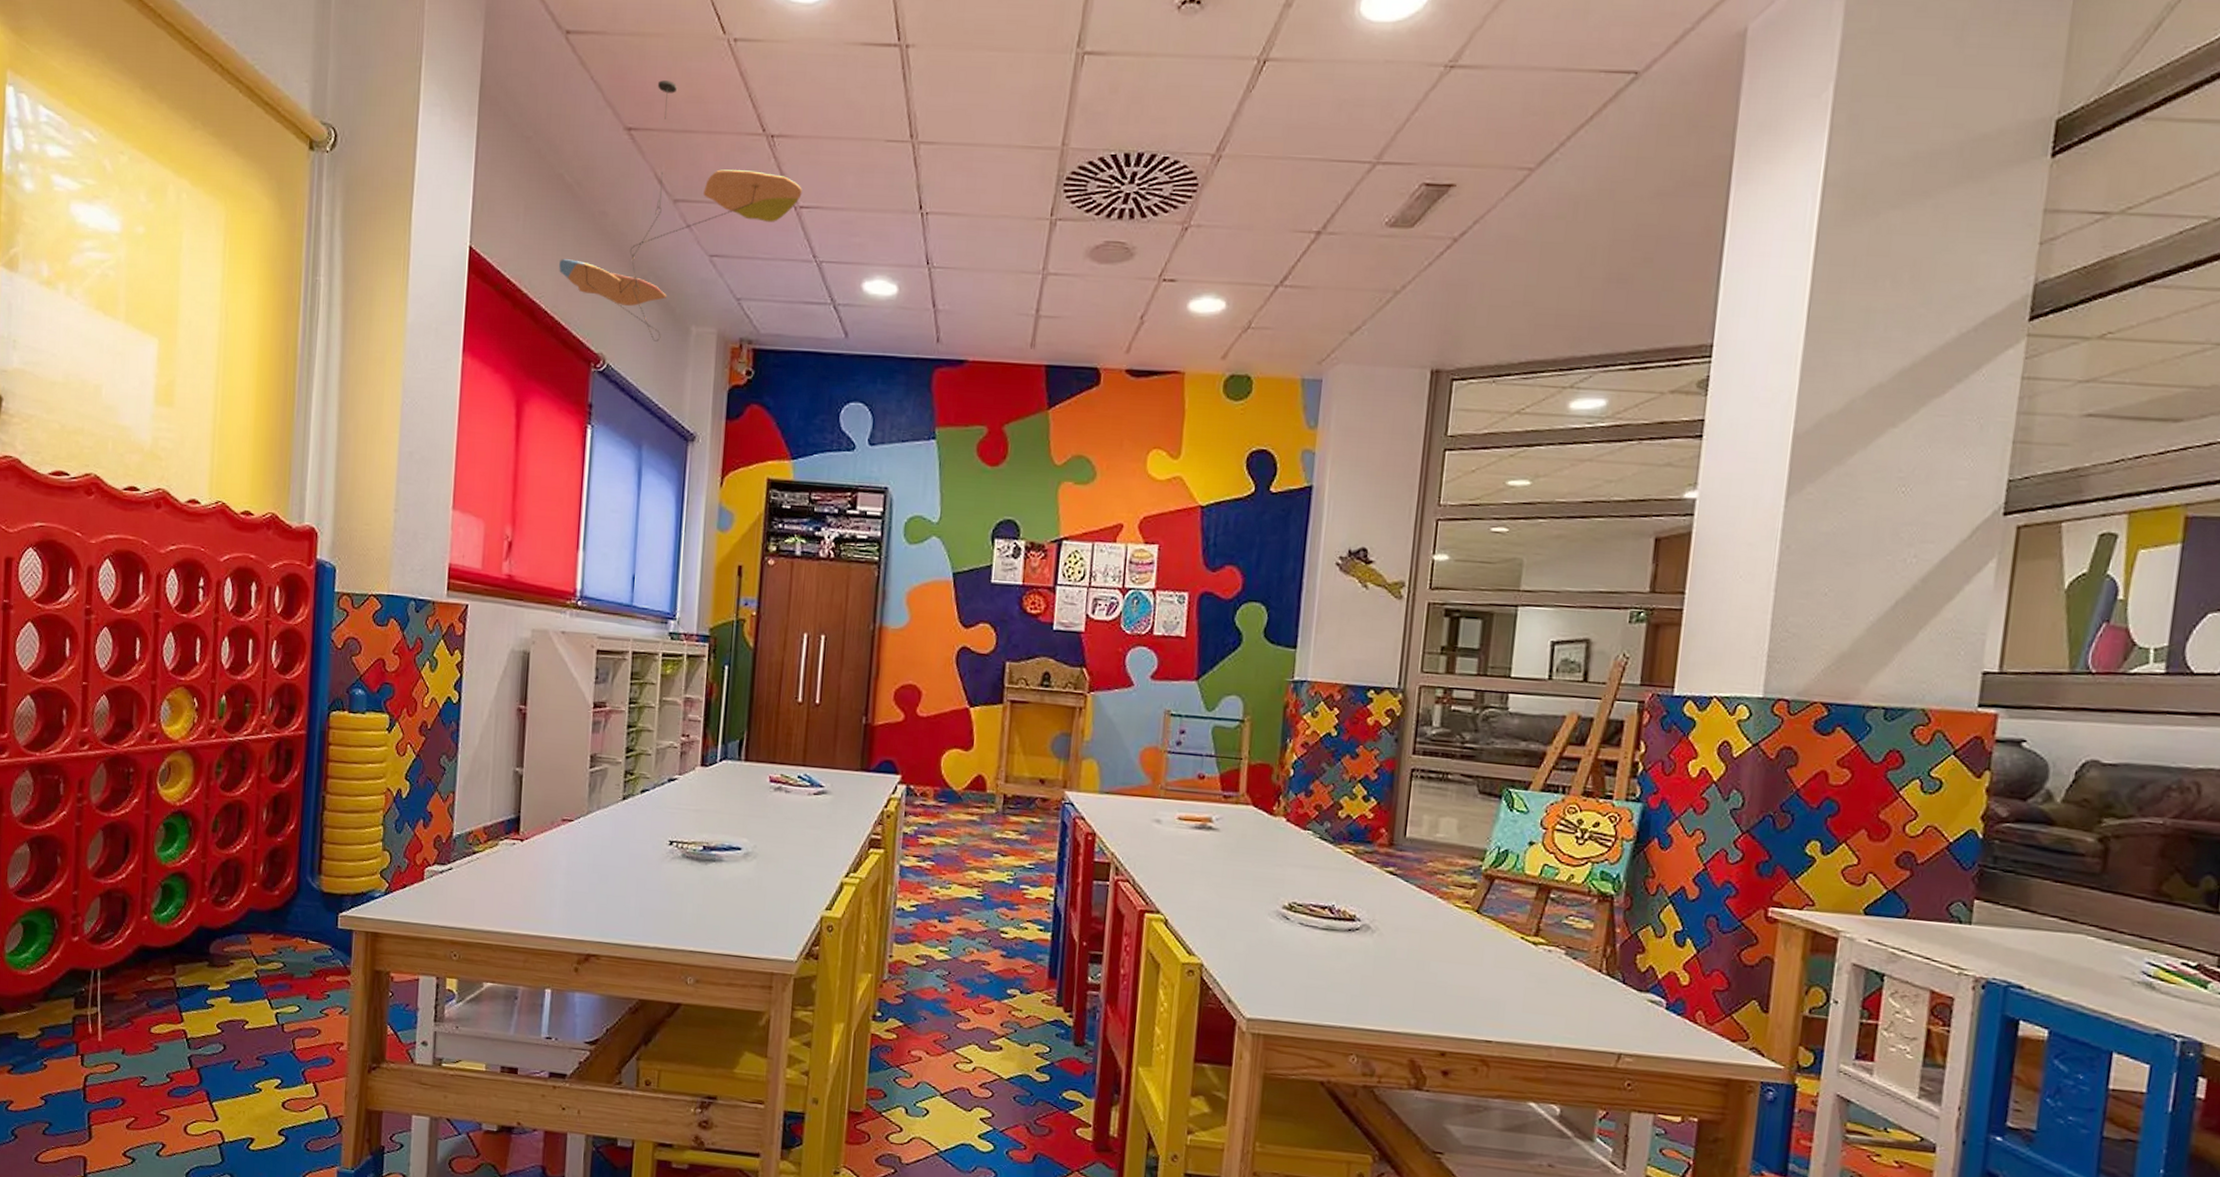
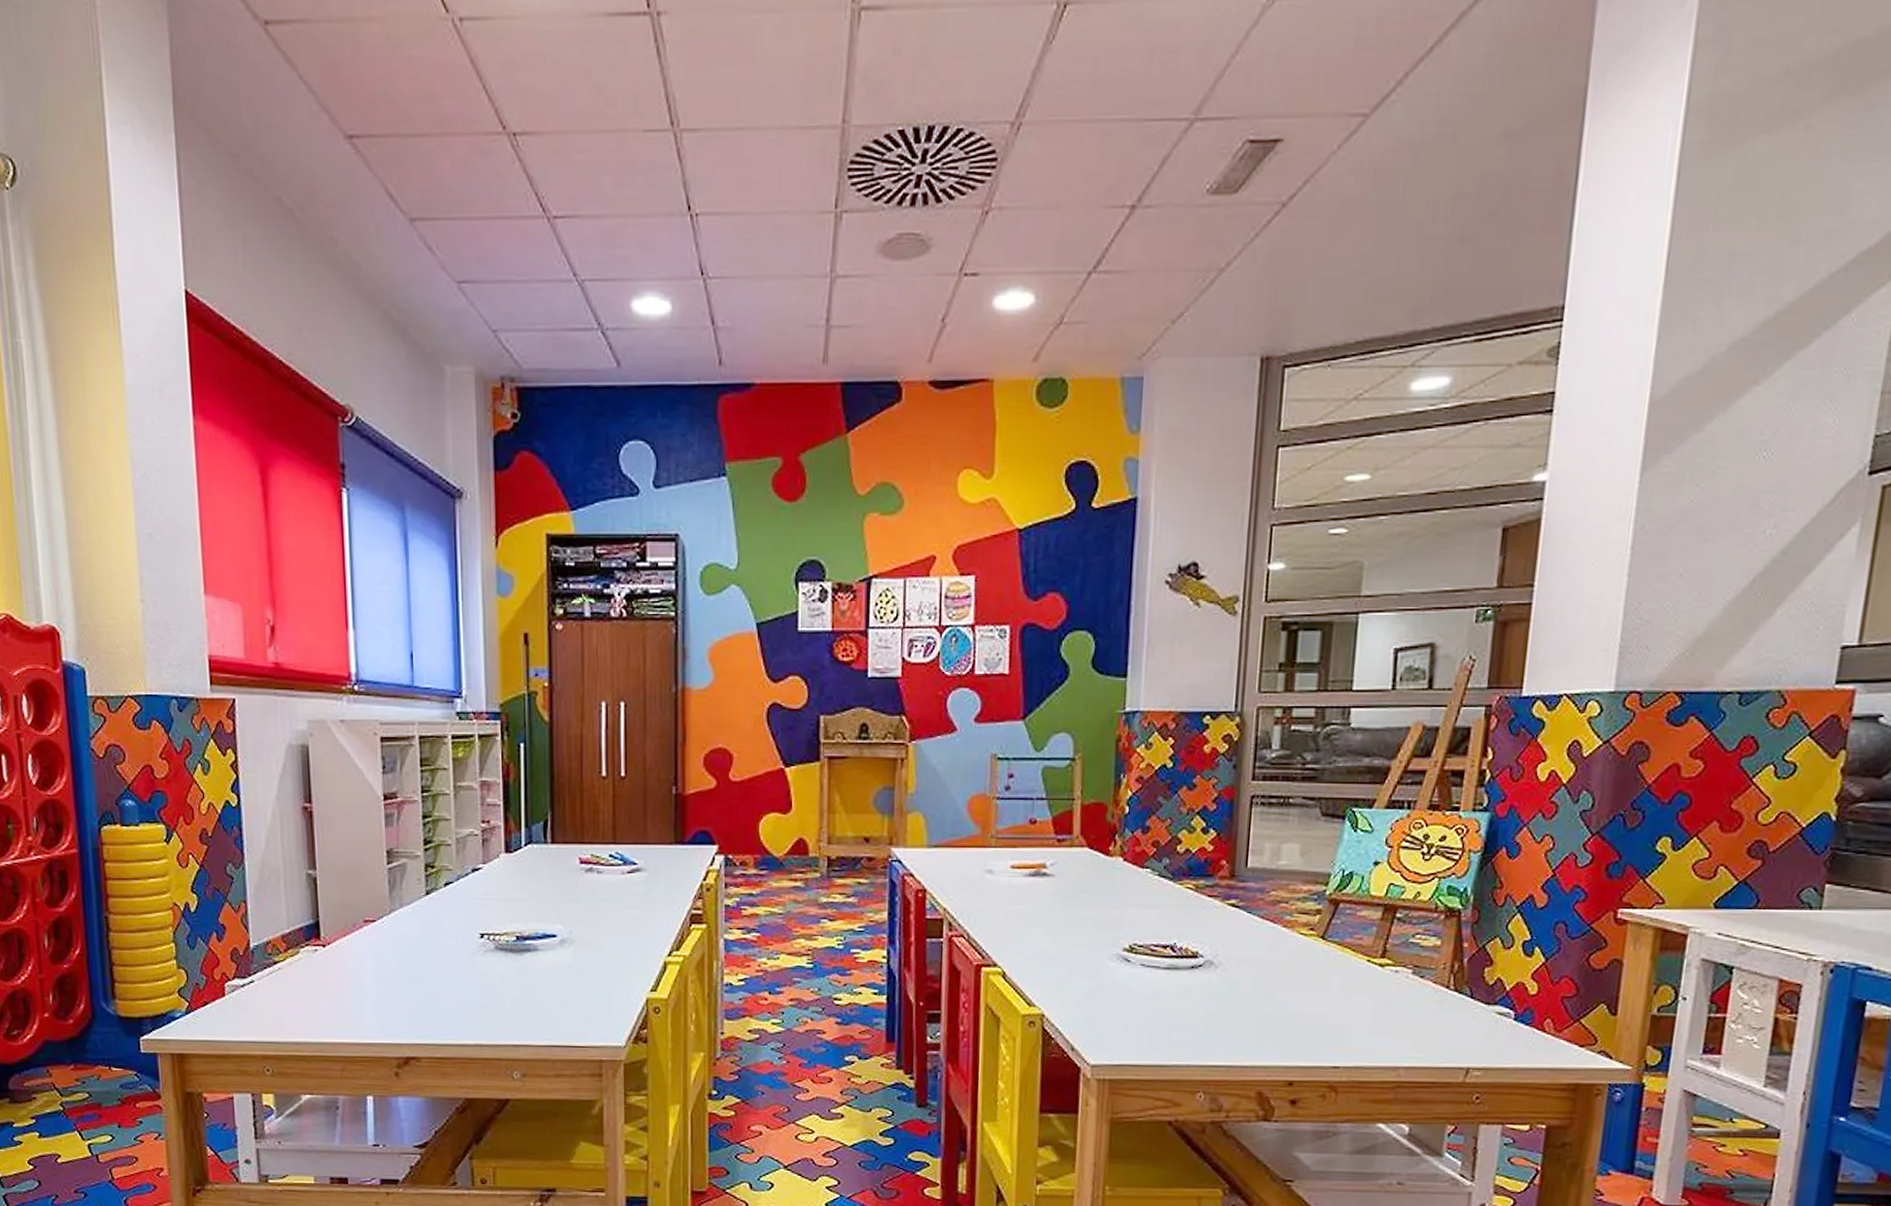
ceiling mobile: present [559,80,802,342] -> none [289,74,554,387]

